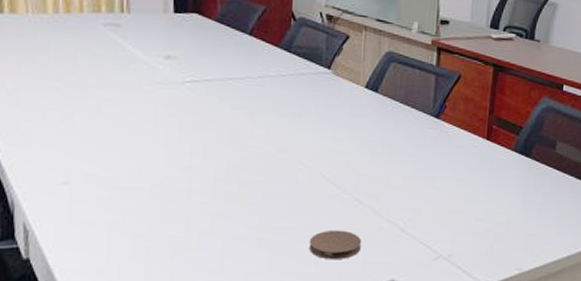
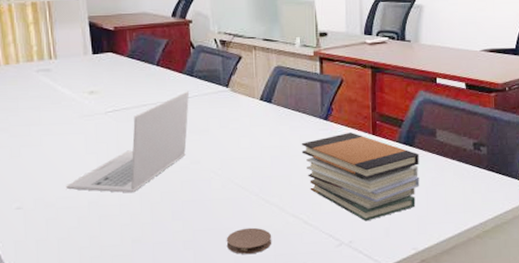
laptop: none [125,68,284,178] -> present [65,91,189,193]
book stack: none [405,134,535,235] -> present [301,132,420,222]

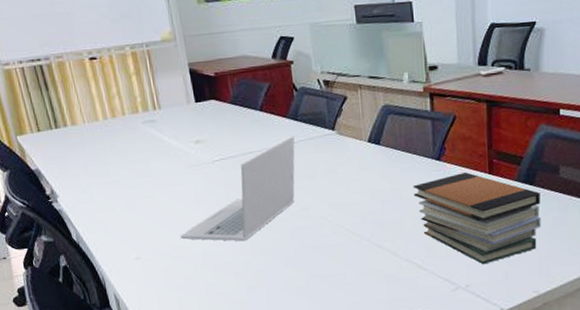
coaster: present [226,227,272,255] -> none [339,273,386,300]

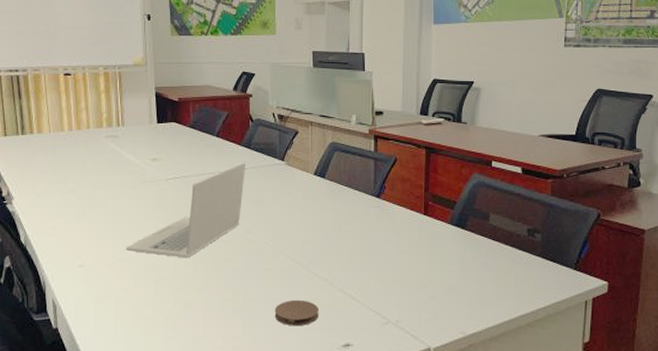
coaster: none [339,273,386,300] -> present [274,300,319,326]
book stack: present [412,172,541,265] -> none [352,211,471,302]

